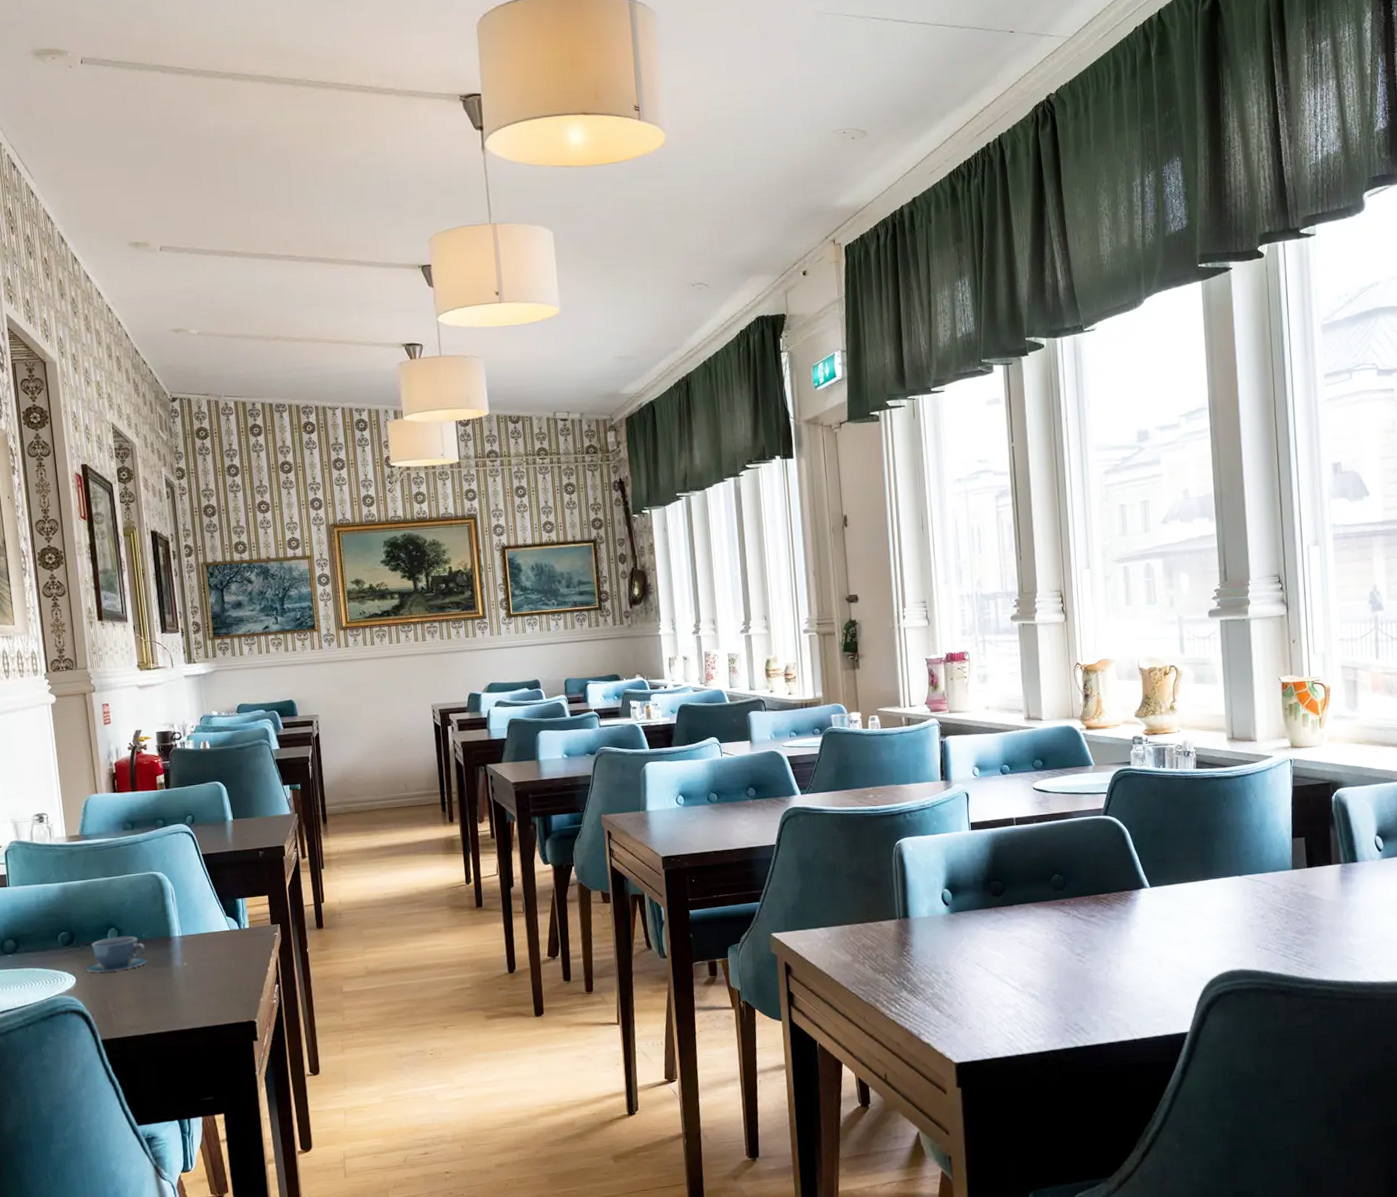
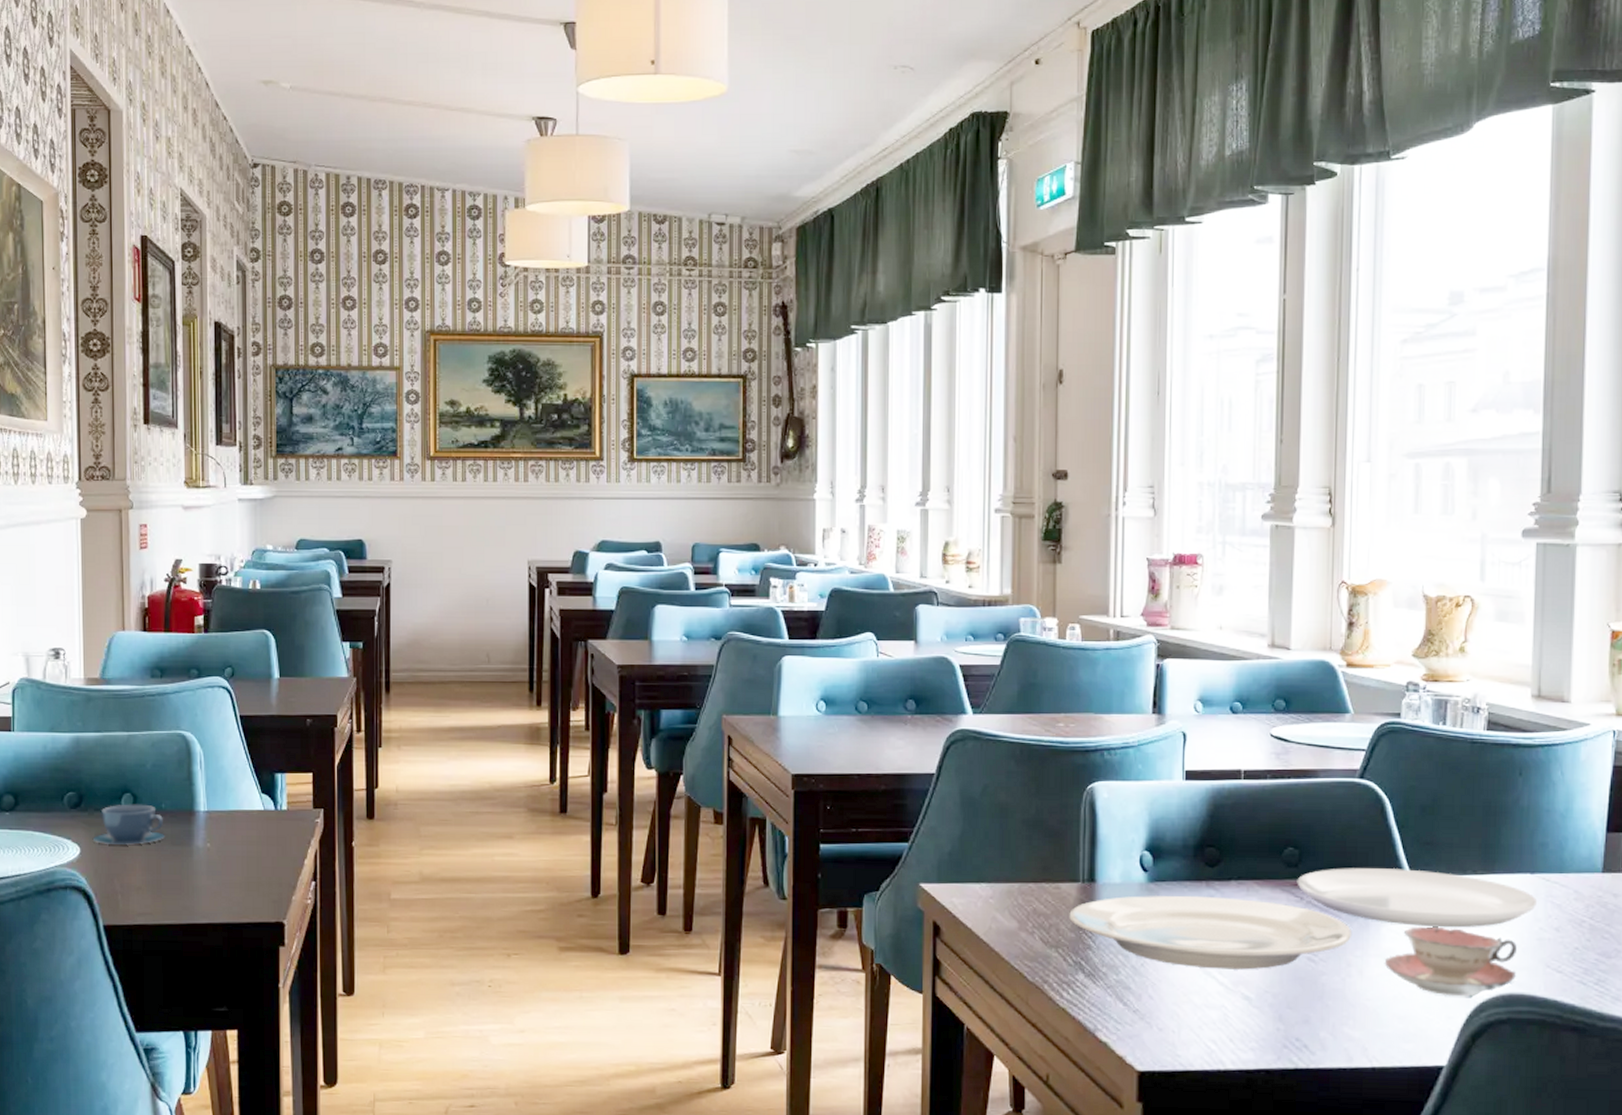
plate: none [891,918,1110,977] -> present [1069,895,1353,970]
plate: none [1063,882,1246,926] -> present [1297,868,1538,928]
teacup: none [1135,924,1235,978] -> present [1384,926,1517,997]

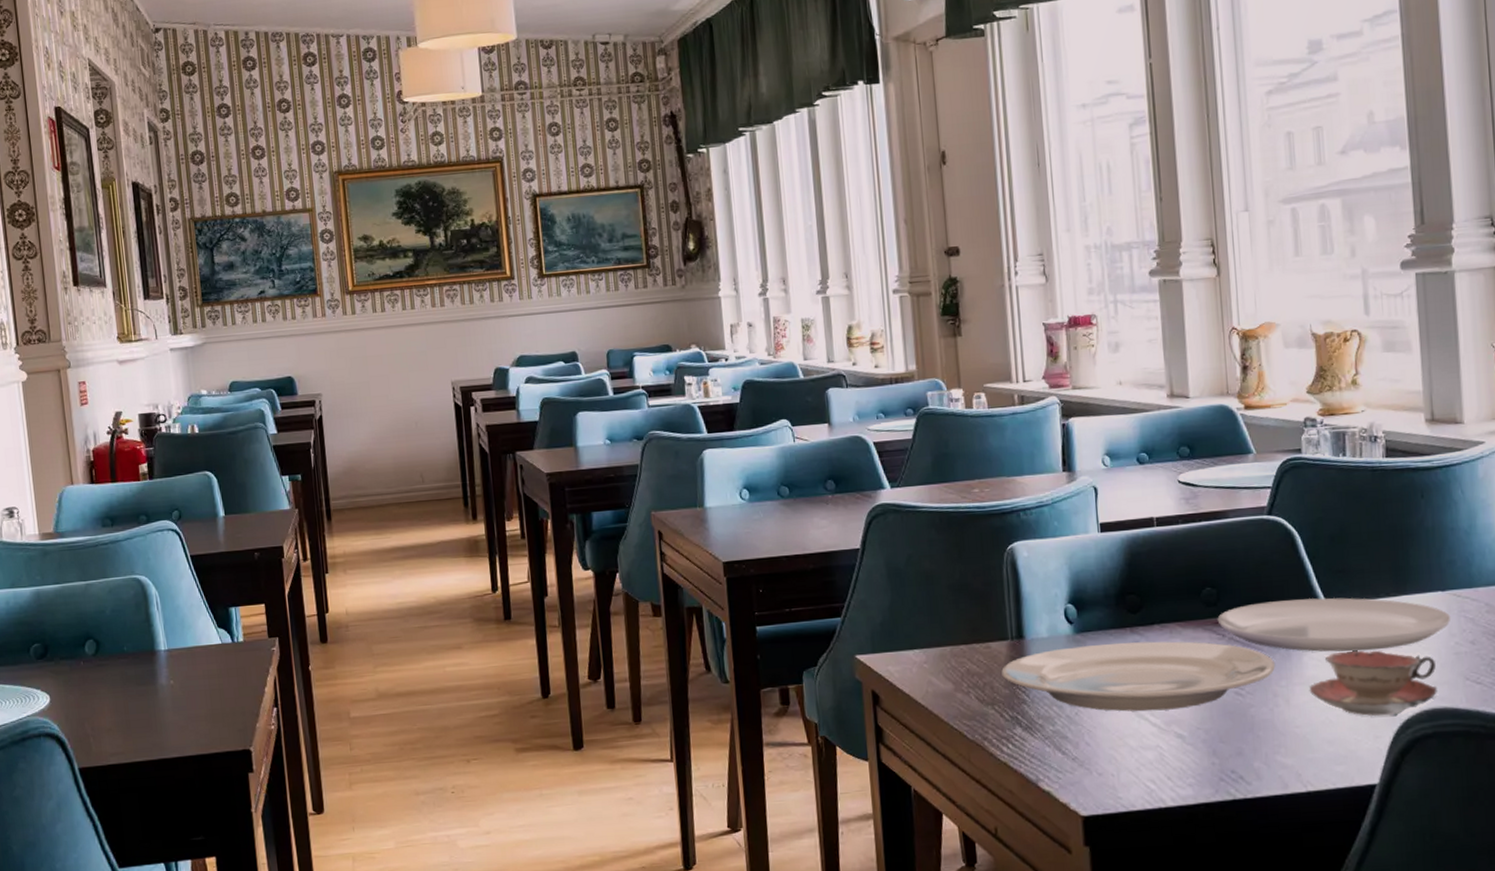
teacup: present [92,804,164,845] -> none [60,649,129,691]

